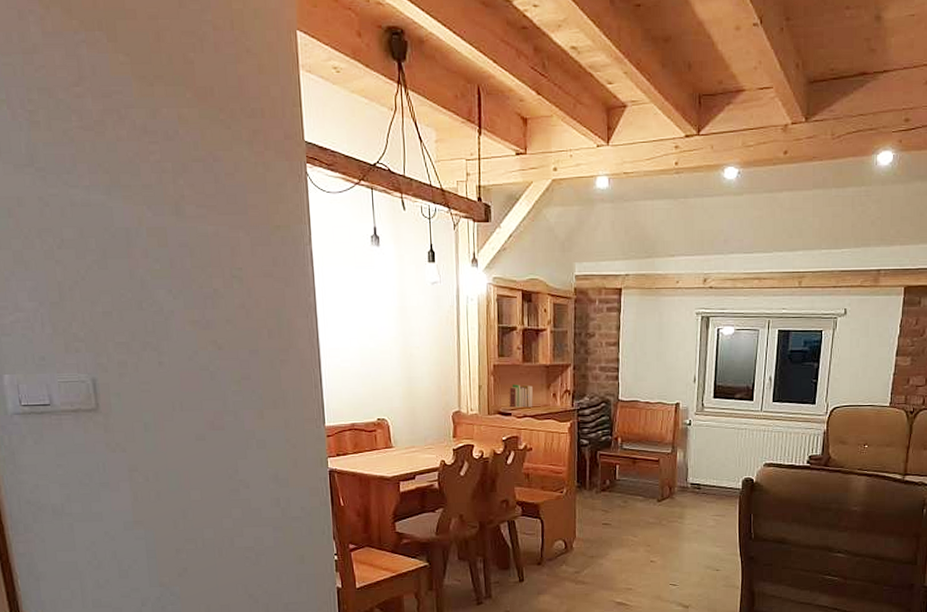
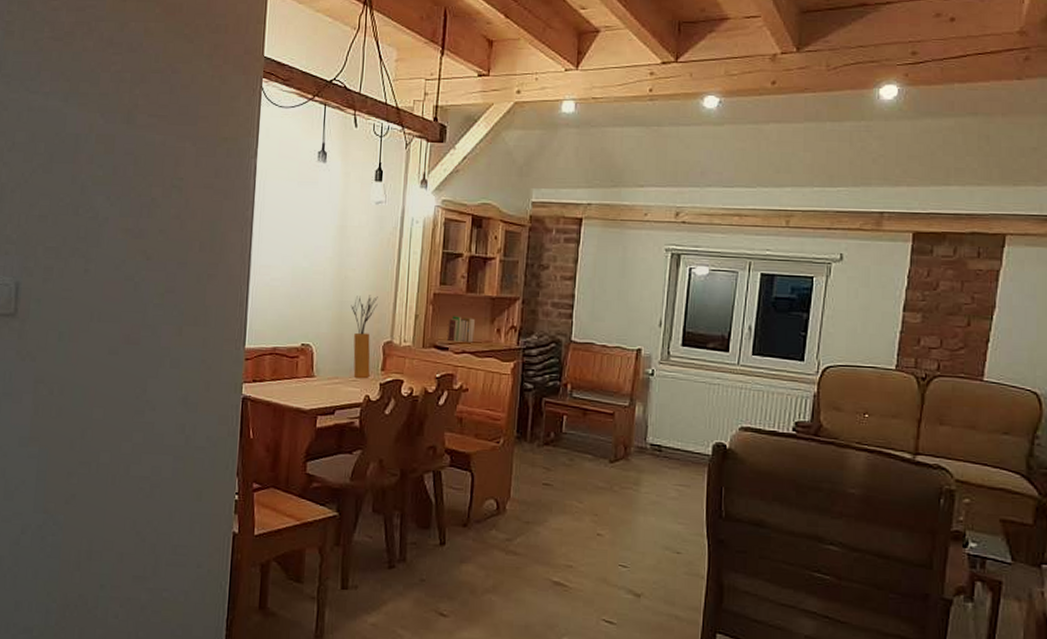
vase: none [419,370,443,447] -> present [351,295,378,379]

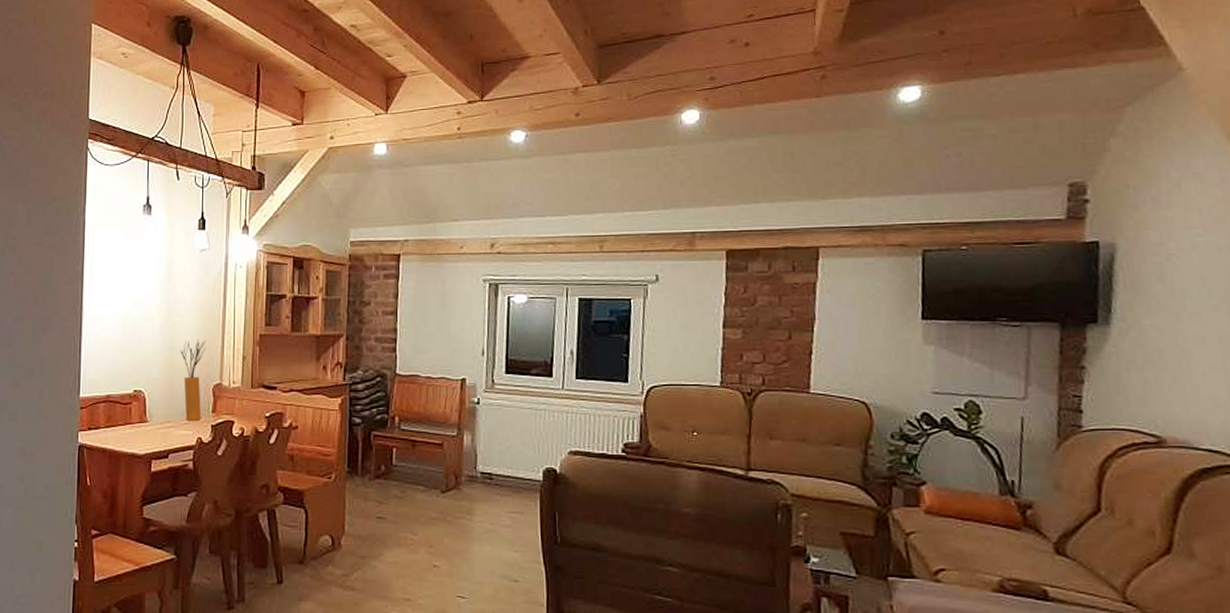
books: present [448,316,475,343] -> none [275,355,301,381]

